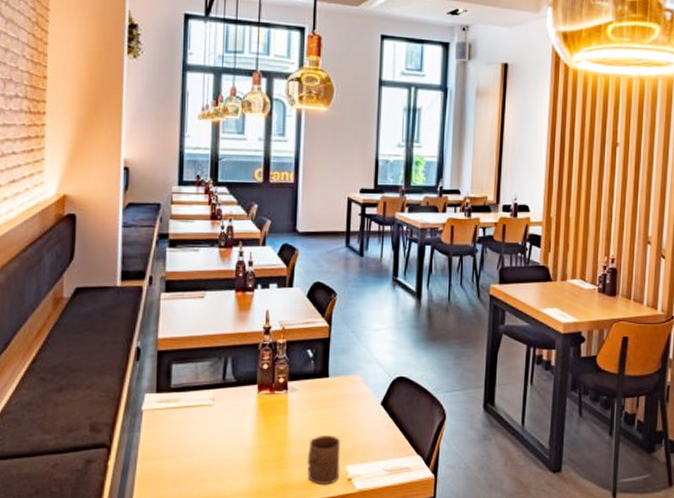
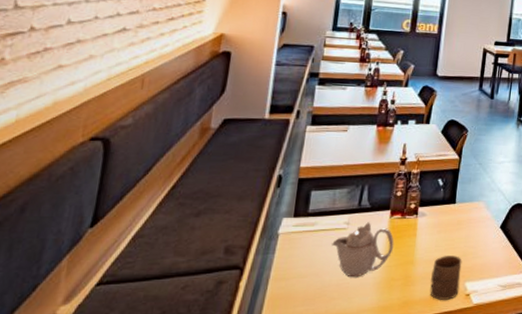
teapot: none [198,398,265,458] -> present [332,222,394,278]

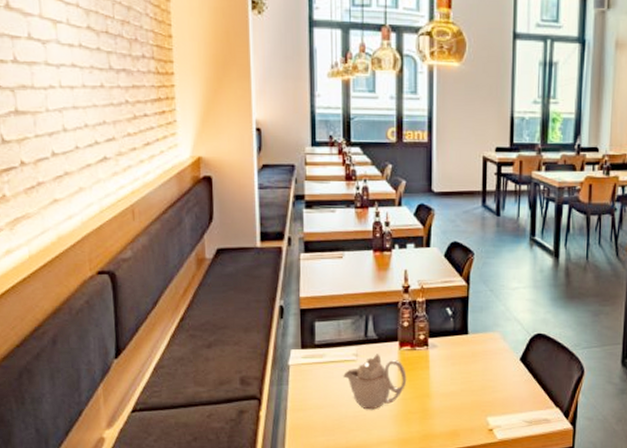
cup: present [430,256,462,300] -> none [450,389,481,434]

